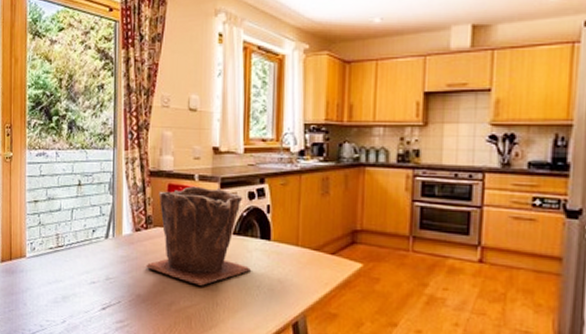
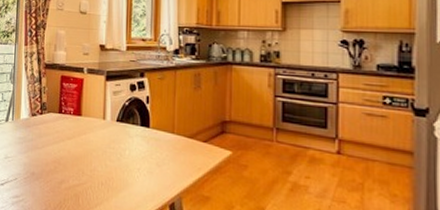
plant pot: present [146,186,251,286] -> none [40,78,132,167]

